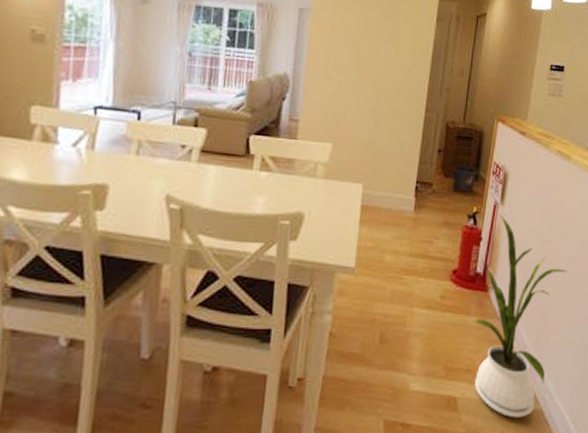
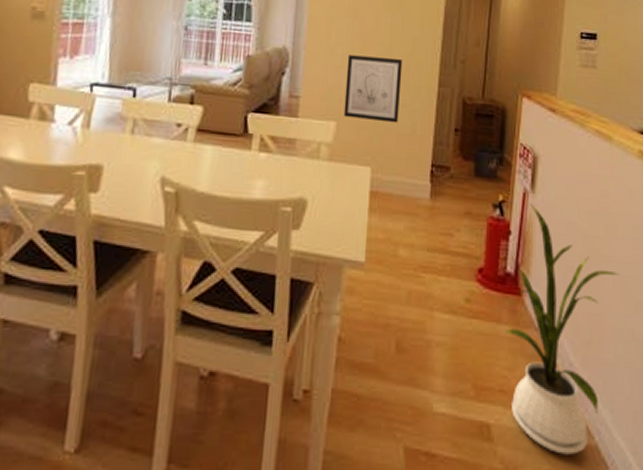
wall art: none [339,82,394,145] -> present [343,55,403,123]

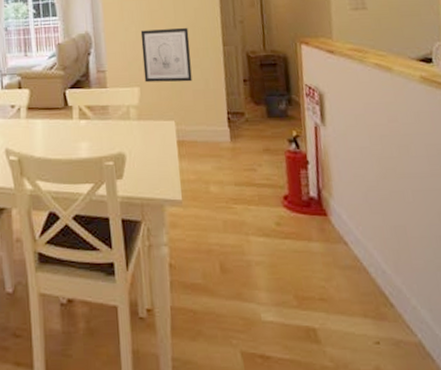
house plant: present [505,204,618,455] -> none [317,136,418,351]

